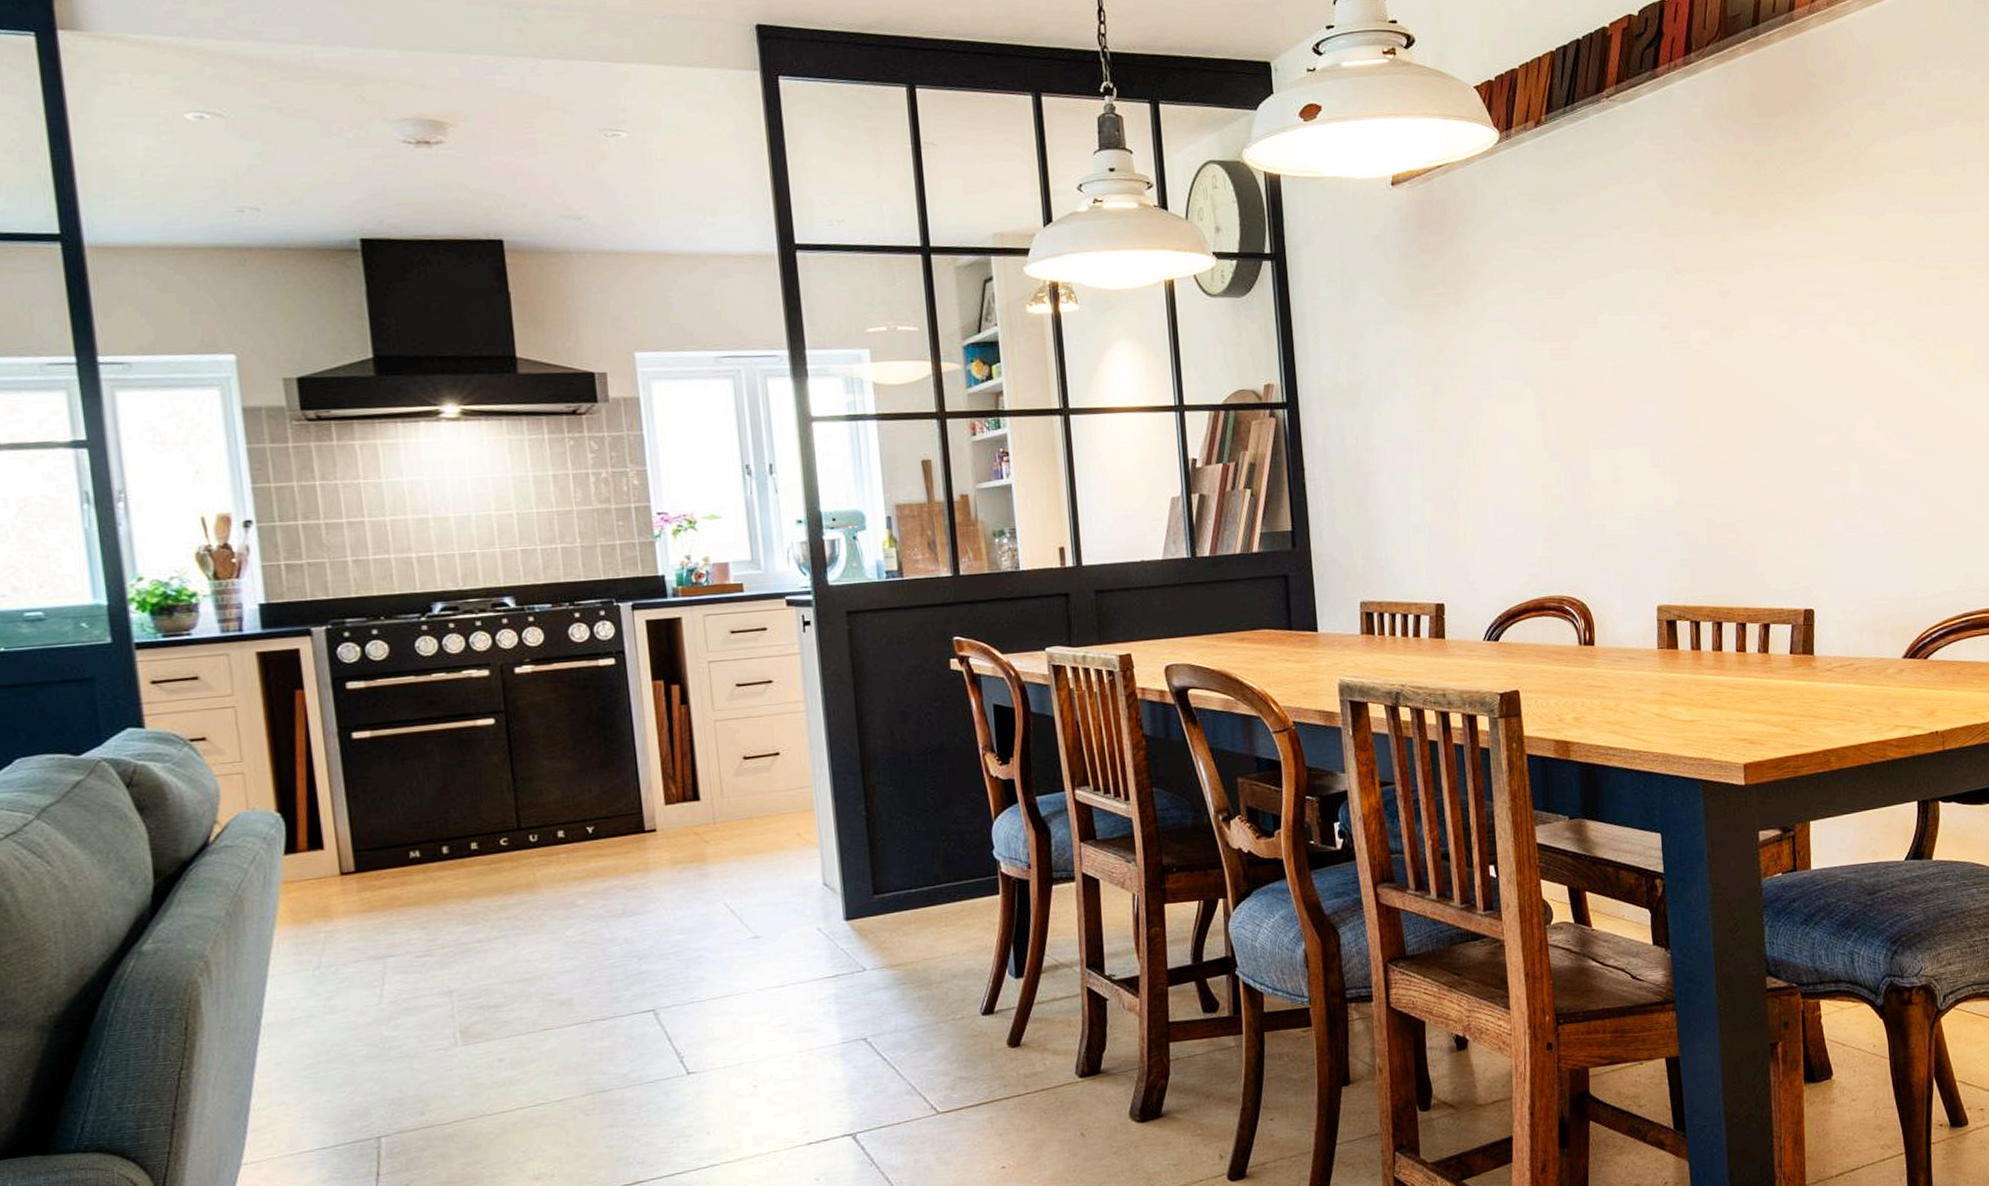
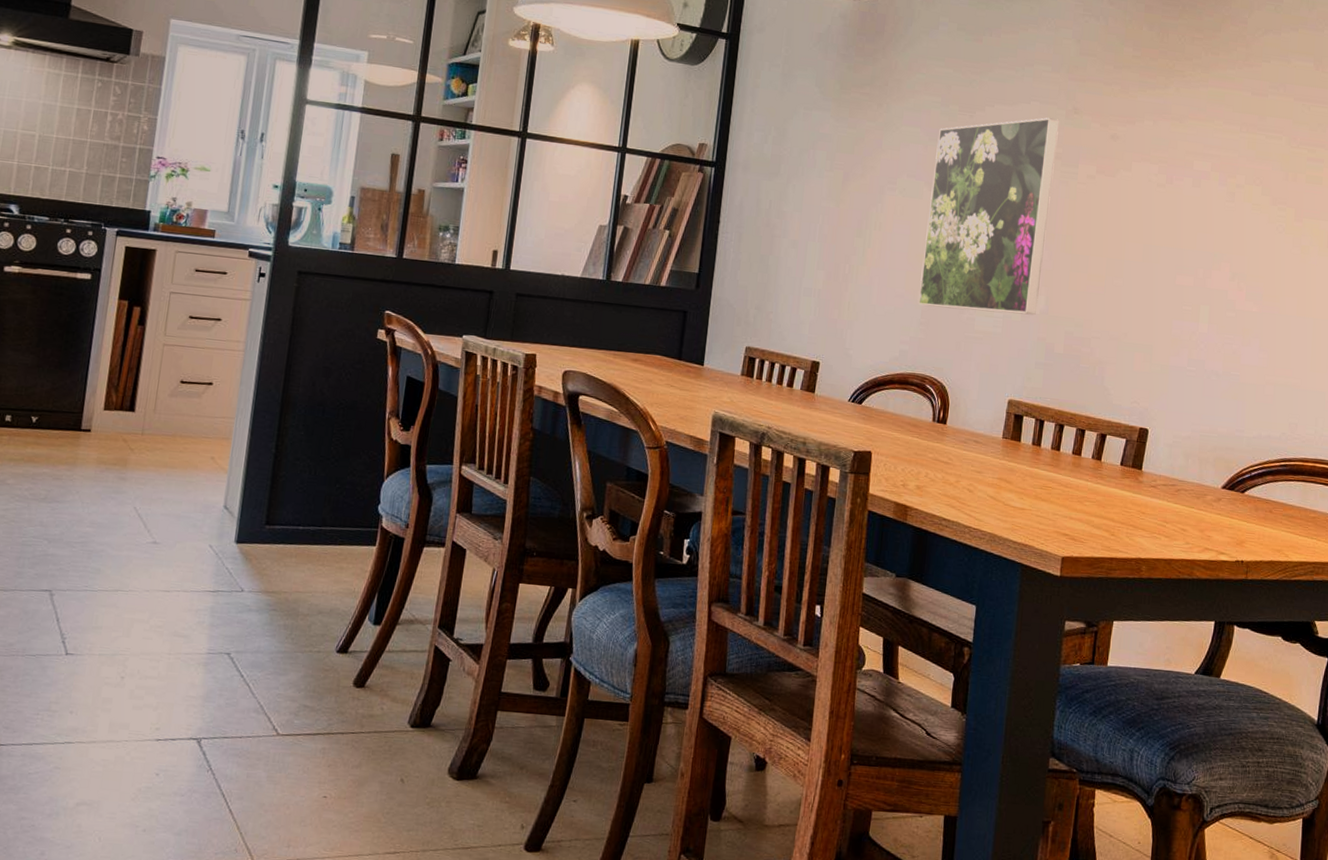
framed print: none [1529,283,1672,520] -> present [917,117,1059,316]

